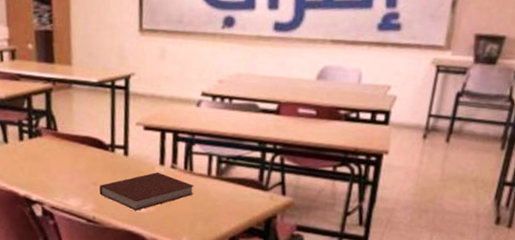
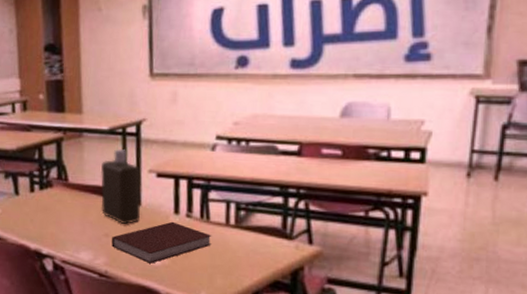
bottle: none [90,101,129,174] -> present [101,149,141,224]

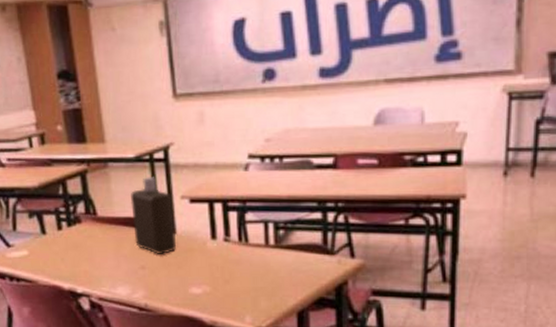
notebook: present [112,221,212,264] -> none [149,247,252,292]

